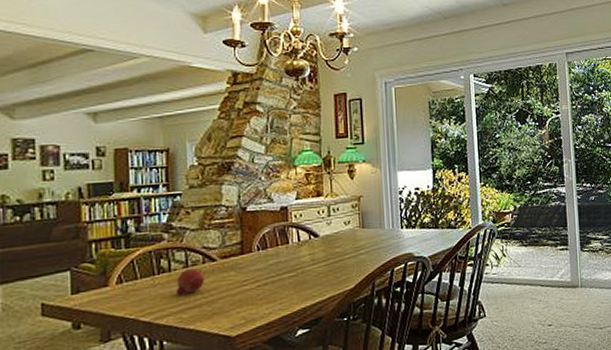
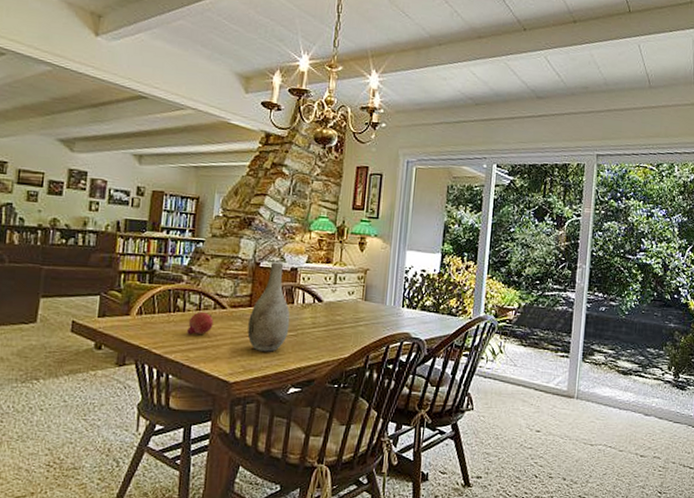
vase: none [243,202,288,299] -> present [247,261,290,352]

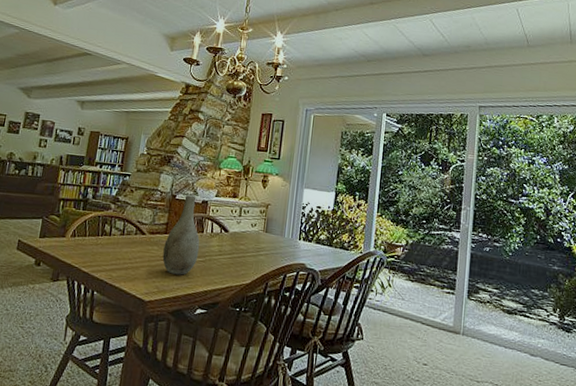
fruit: present [187,311,214,335] -> none [111,236,135,257]

